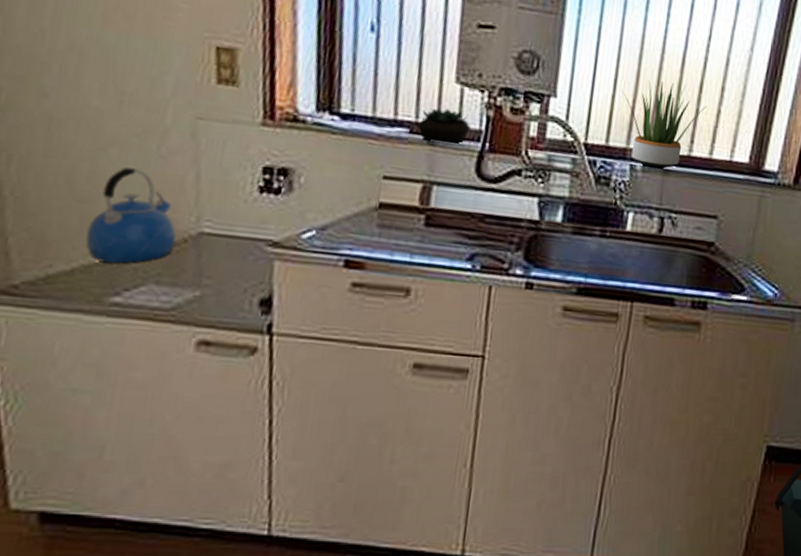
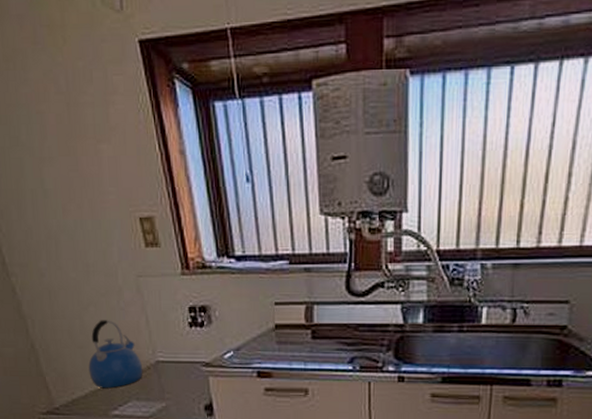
succulent plant: present [416,108,471,144] -> none [294,238,337,268]
potted plant: present [622,80,708,170] -> none [468,177,555,265]

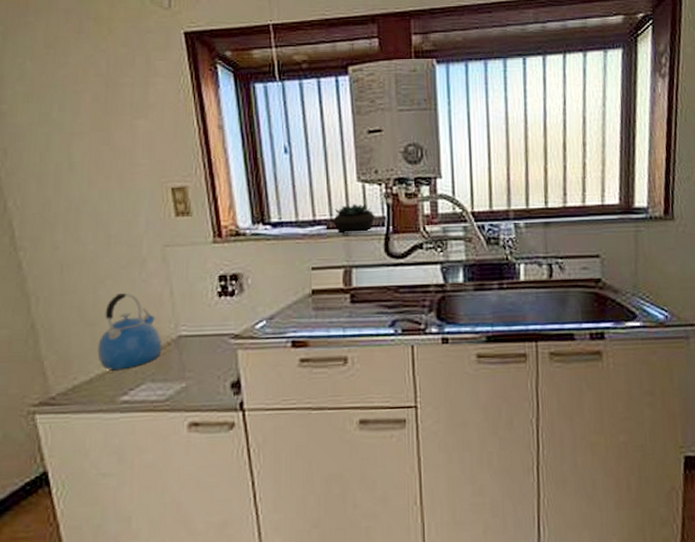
succulent plant: none [294,238,337,268] -> present [332,203,375,233]

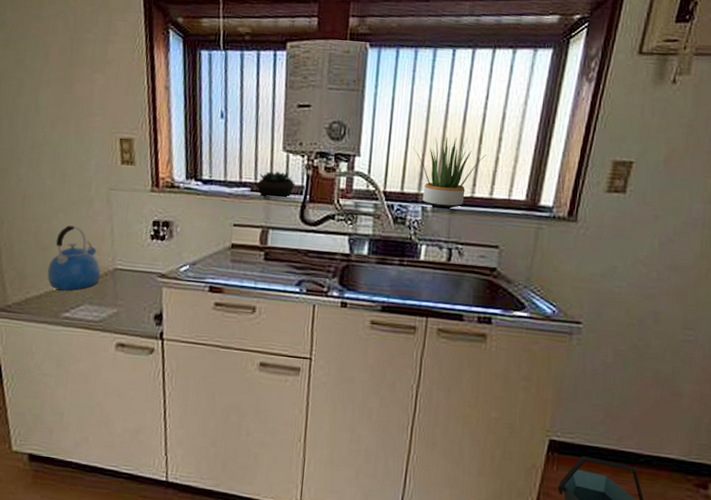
potted plant: none [496,146,573,224] -> present [413,137,487,210]

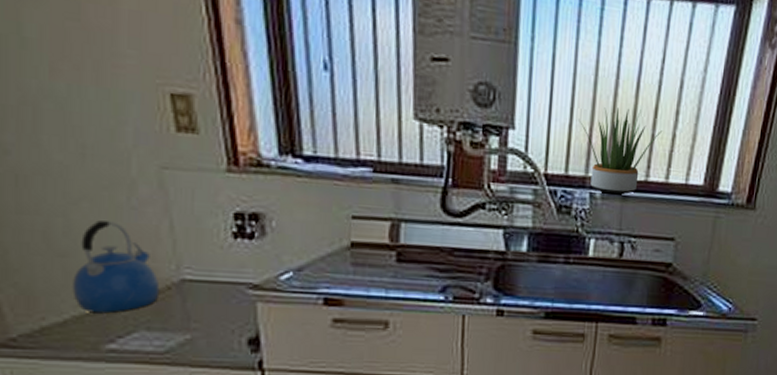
succulent plant: present [256,171,295,198] -> none [379,146,432,181]

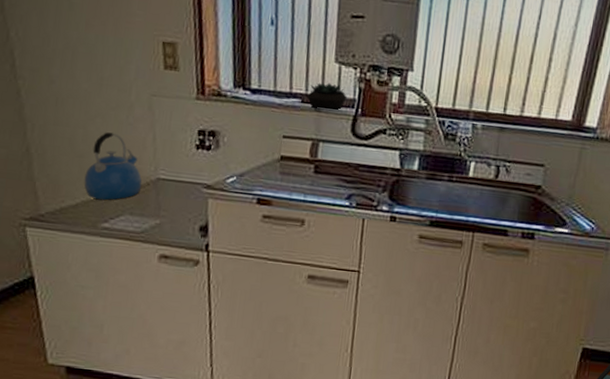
succulent plant: none [379,146,432,181] -> present [306,83,347,110]
potted plant: present [578,107,663,196] -> none [466,55,537,128]

